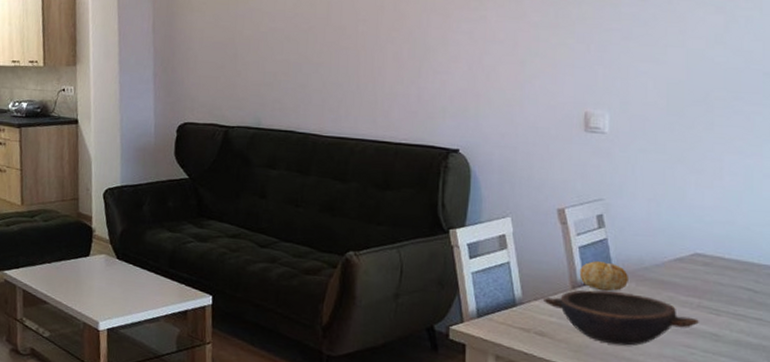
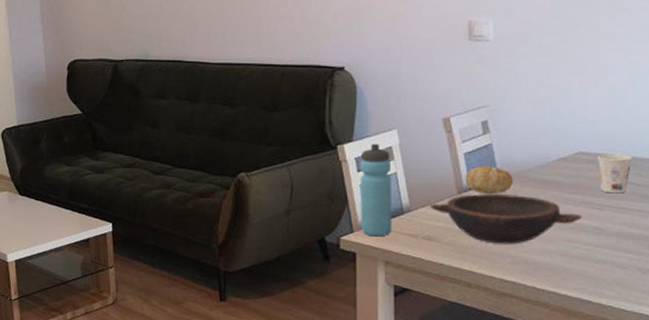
water bottle: none [471,229,505,329] -> present [360,143,393,237]
cup: none [713,257,750,300] -> present [596,154,633,194]

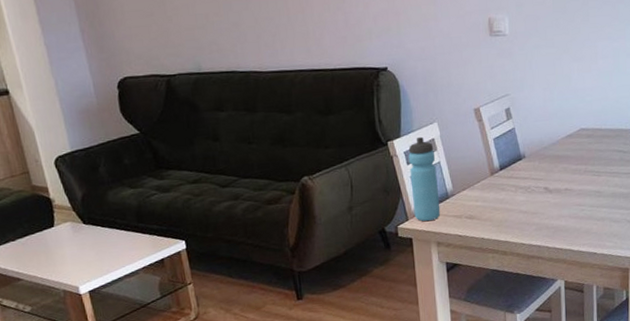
bowl: present [430,194,582,244] -> none [470,170,586,215]
fruit: present [465,166,513,194] -> none [495,148,533,173]
cup: present [596,154,633,194] -> none [594,127,620,162]

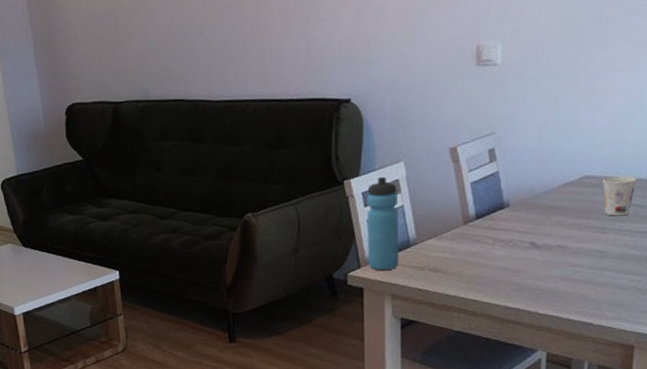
cup: none [594,127,620,162] -> present [601,176,638,216]

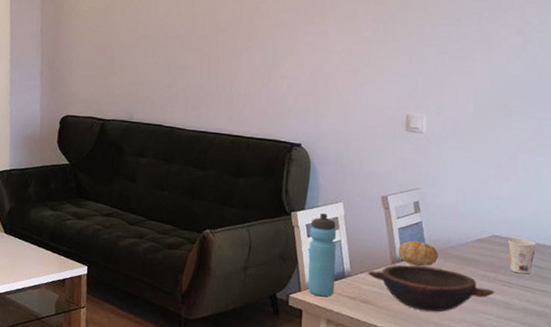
bowl: none [437,222,586,272] -> present [368,265,494,312]
fruit: none [471,194,519,223] -> present [398,240,438,266]

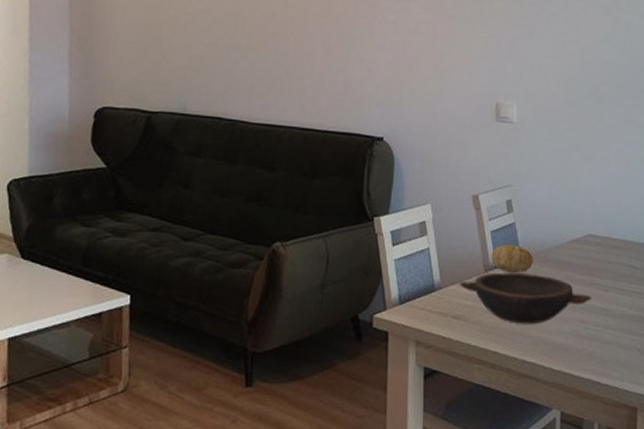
water bottle: present [307,212,337,297] -> none [394,216,425,315]
cup: present [507,238,537,275] -> none [603,237,632,276]

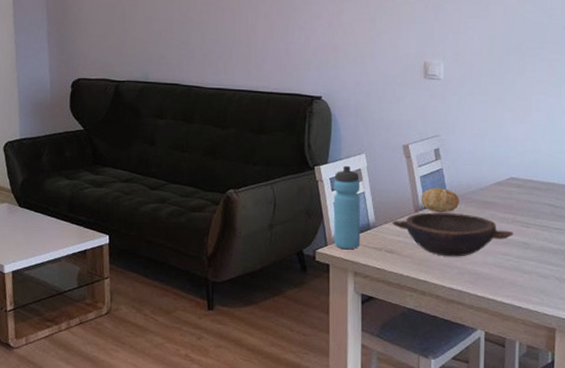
water bottle: none [394,216,425,315] -> present [333,165,361,250]

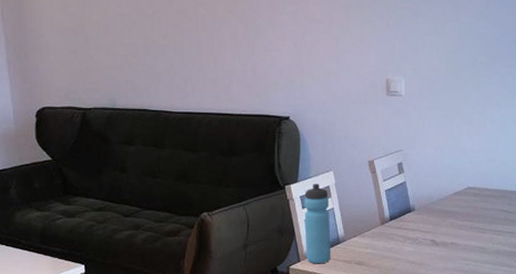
bowl: present [392,212,513,257] -> none [361,223,471,265]
fruit: present [421,188,459,213] -> none [386,200,422,224]

